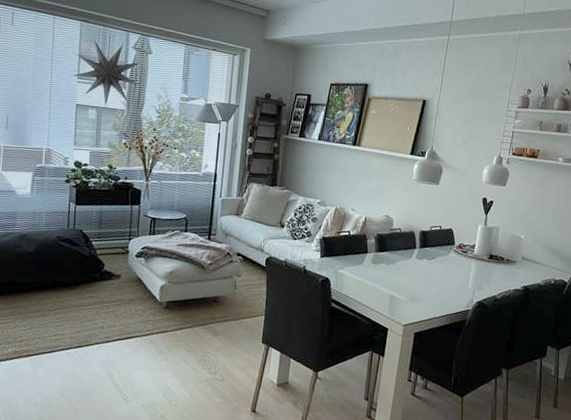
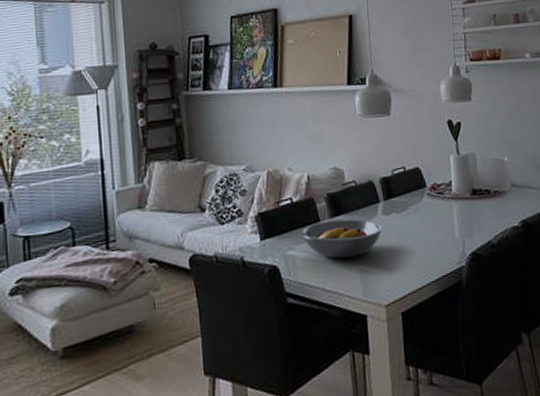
fruit bowl: none [351,253,414,285] -> present [300,219,383,259]

